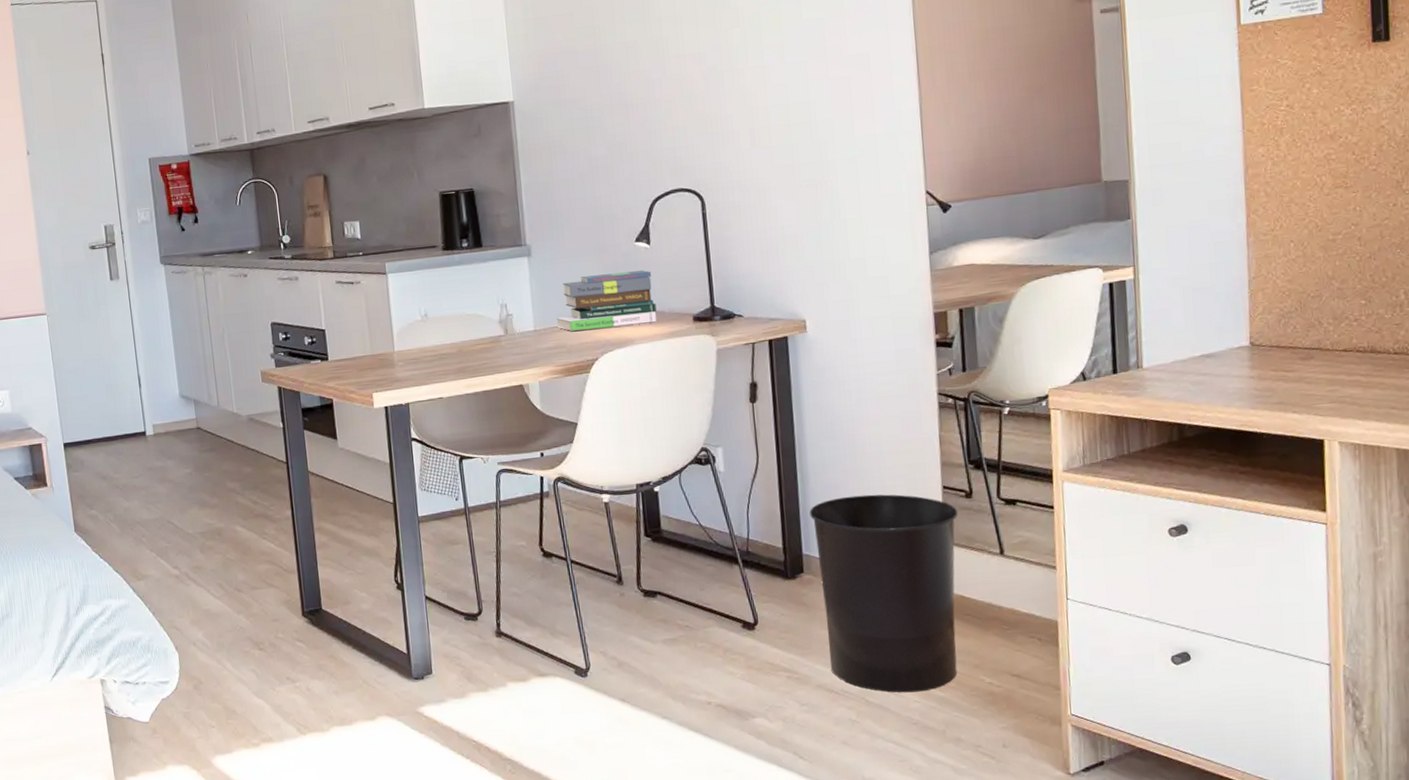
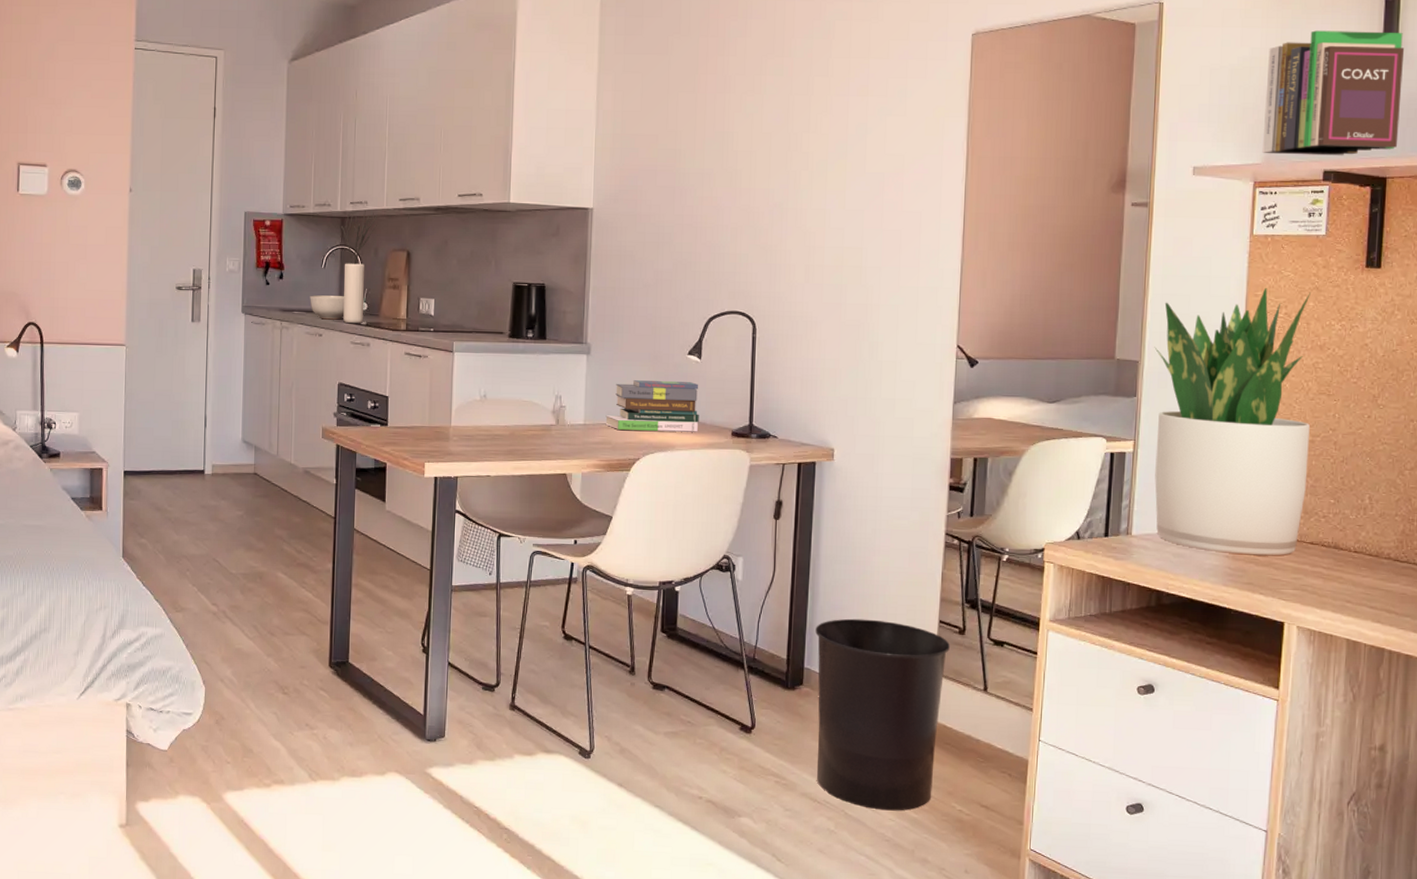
bowl: none [229,231,268,259] -> present [310,295,345,320]
vase: none [251,139,288,260] -> present [341,211,378,324]
planter: none [1144,78,1332,374] -> present [1154,288,1312,556]

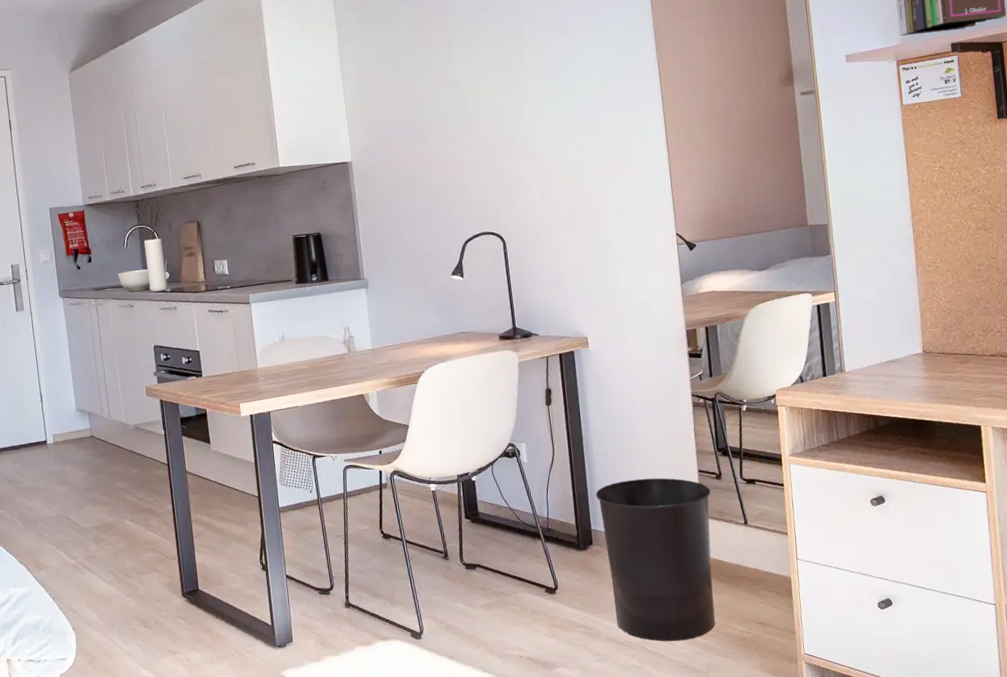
books: present [605,380,699,432] -> none [389,298,470,350]
planter: present [1154,288,1312,556] -> none [838,146,981,375]

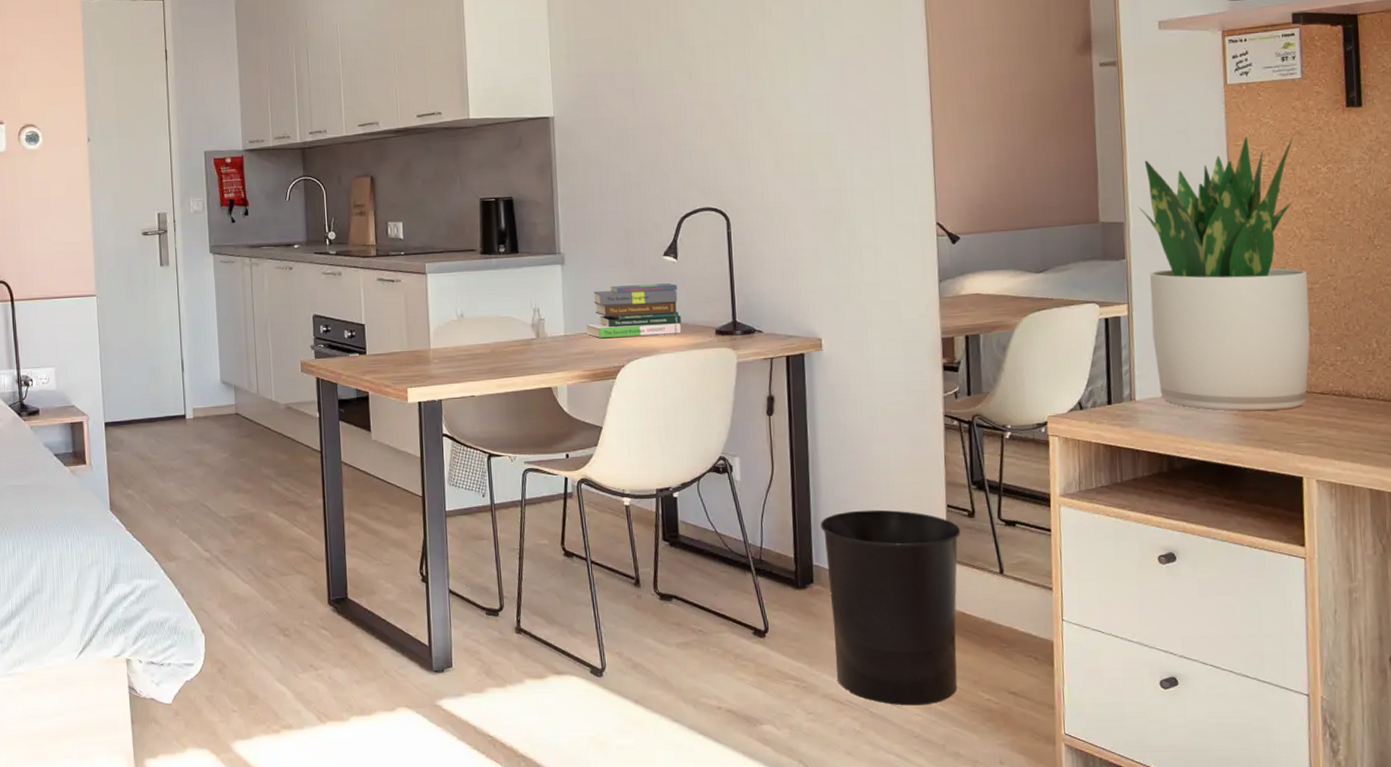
bowl: present [118,269,151,292] -> none [277,227,313,253]
vase: present [136,192,168,293] -> none [302,139,339,254]
books: none [389,298,470,350] -> present [586,283,681,339]
planter: none [838,146,981,375] -> present [1138,137,1310,411]

